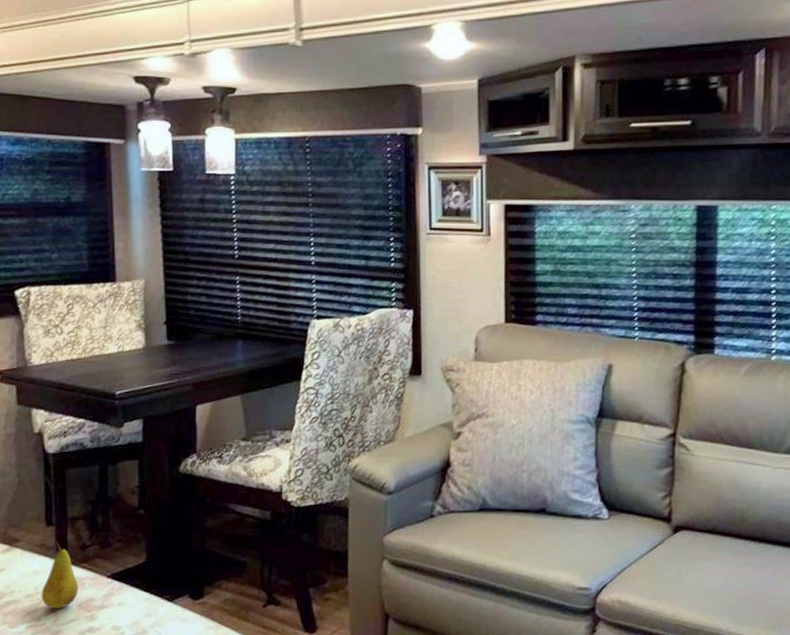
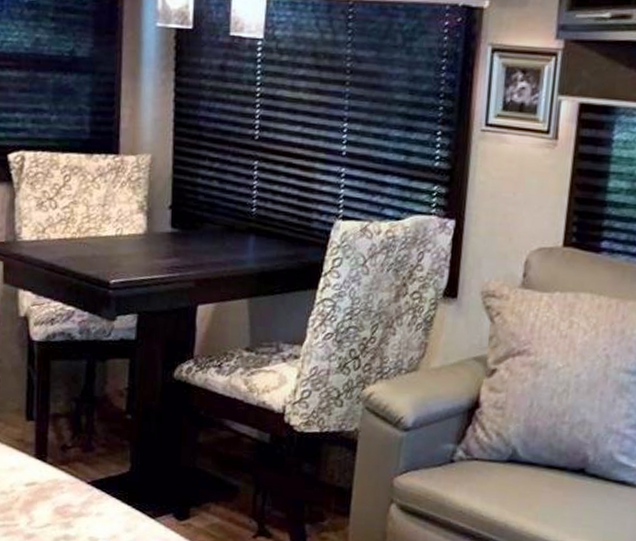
fruit: present [41,541,79,609] -> none [16,437,56,511]

